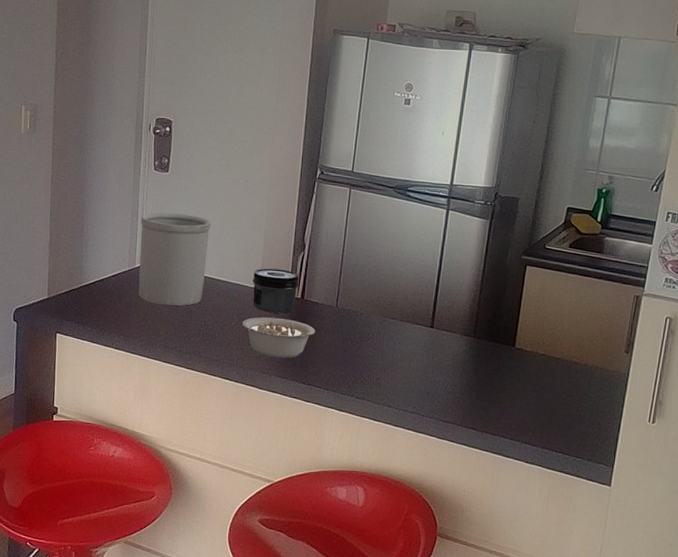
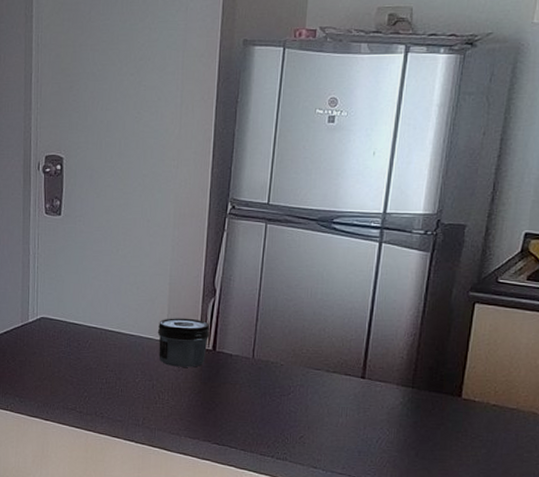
utensil holder: present [138,212,211,306] -> none [32,261,110,363]
legume: present [242,317,316,358] -> none [147,372,230,417]

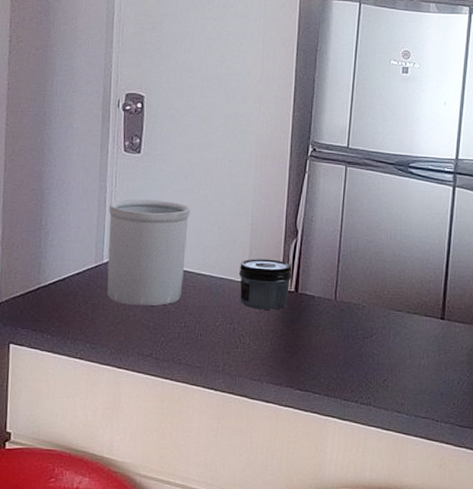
utensil holder: none [32,261,110,363] -> present [107,199,190,305]

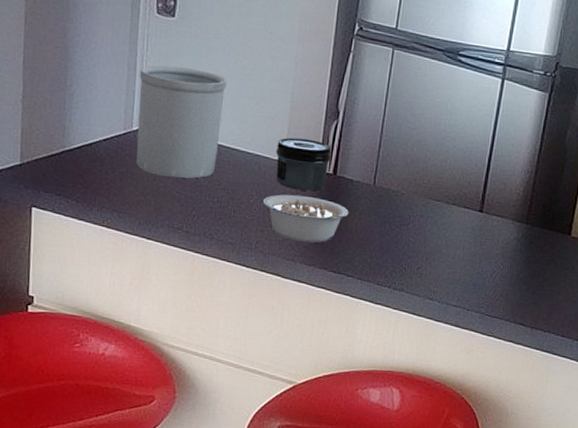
legume: none [228,314,312,361] -> present [262,194,349,243]

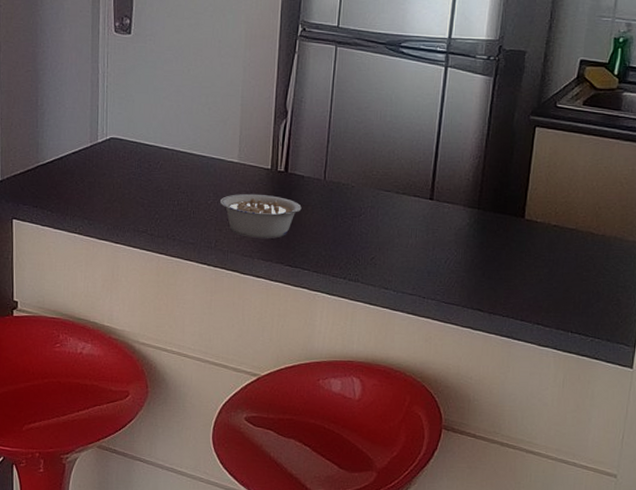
utensil holder: present [136,65,227,179] -> none [101,80,181,184]
jar: present [275,137,332,191] -> none [229,139,282,189]

